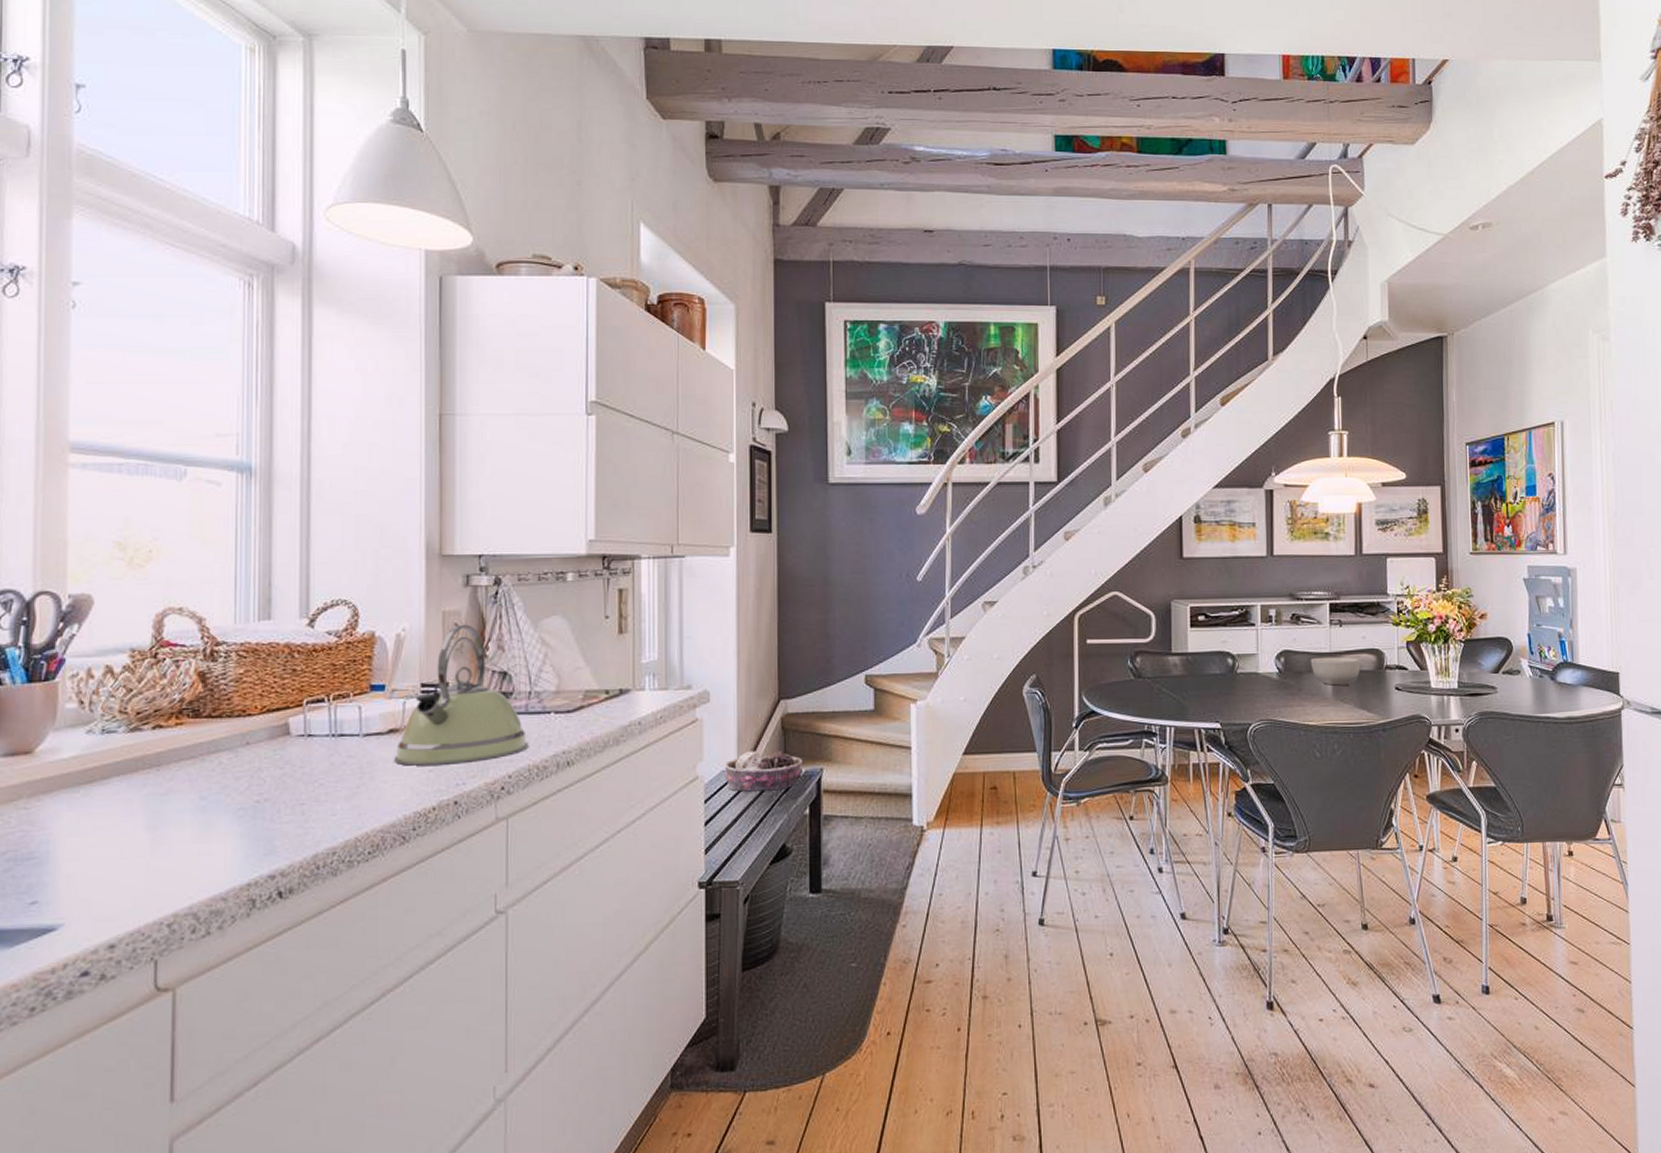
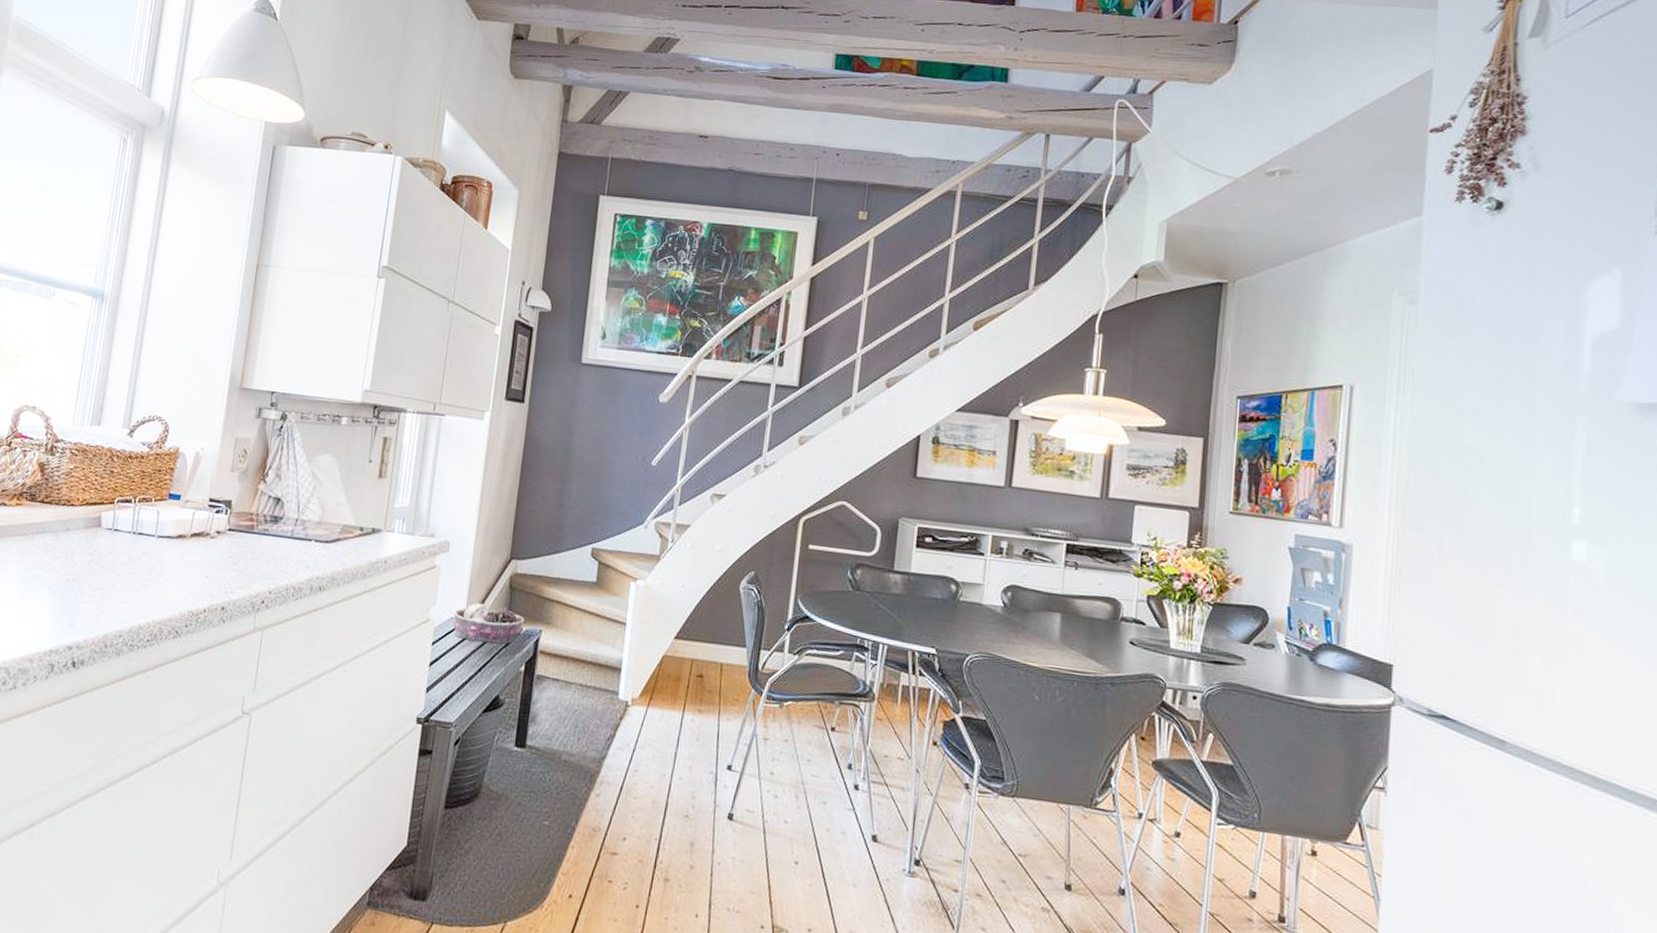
kettle: present [394,624,528,766] -> none [179,450,290,575]
bowl: present [1310,656,1362,687] -> none [1039,597,1096,632]

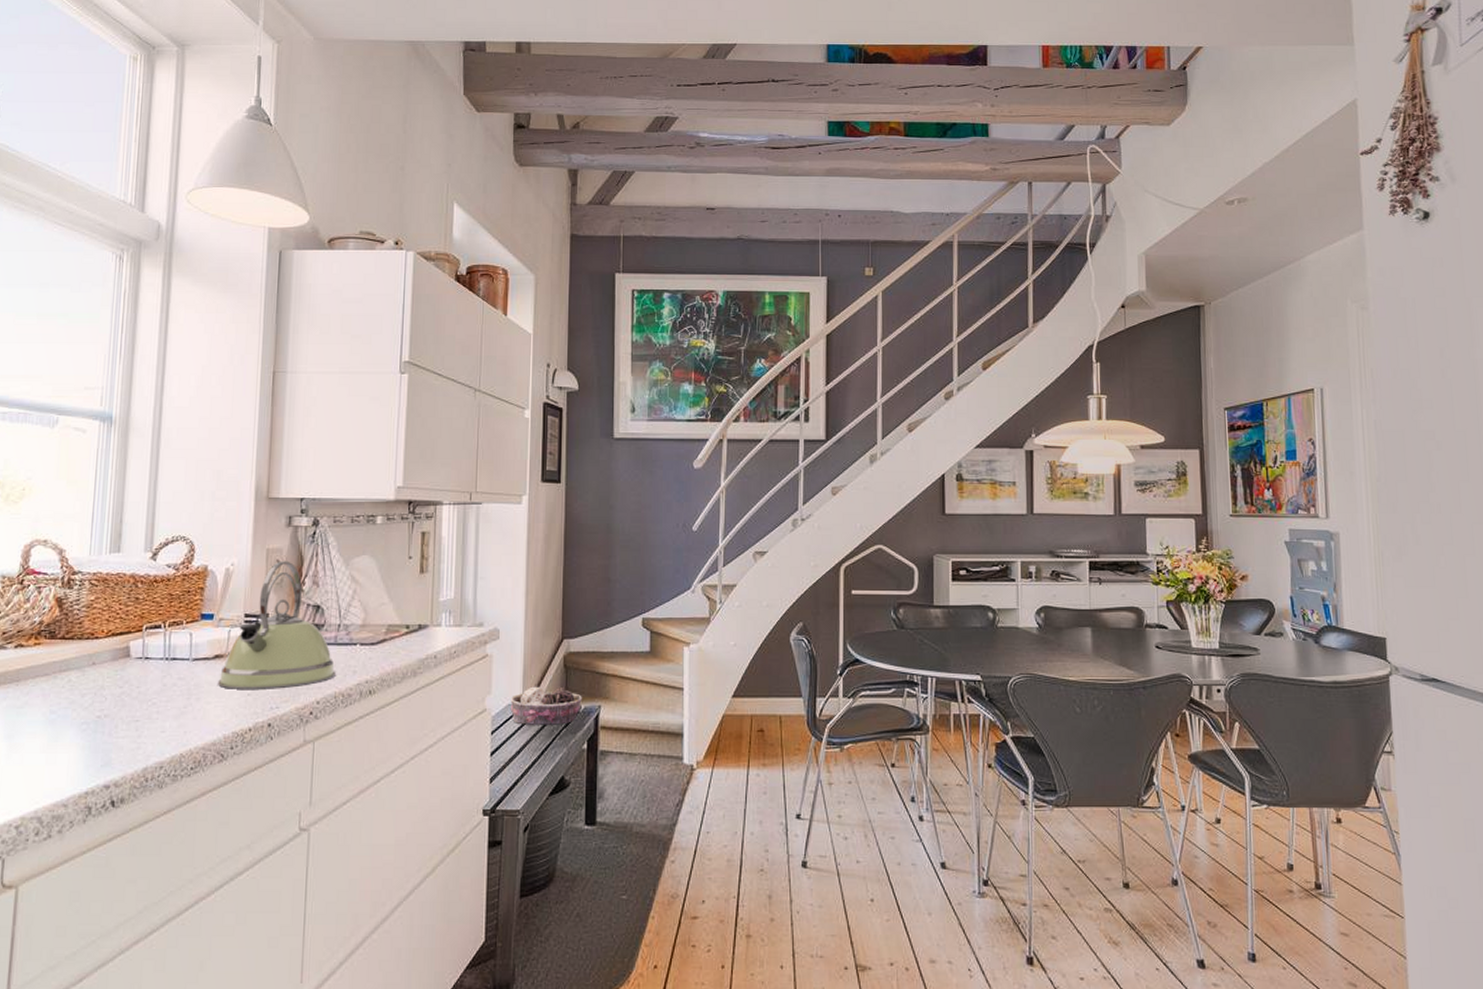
kettle: none [179,450,290,575] -> present [218,561,336,689]

